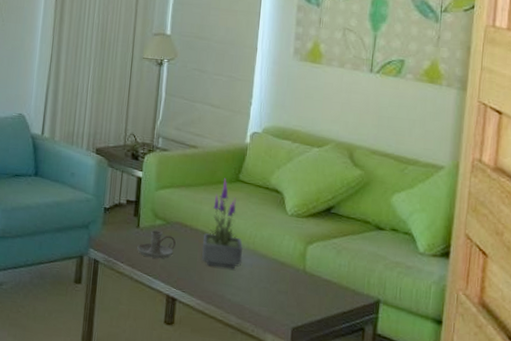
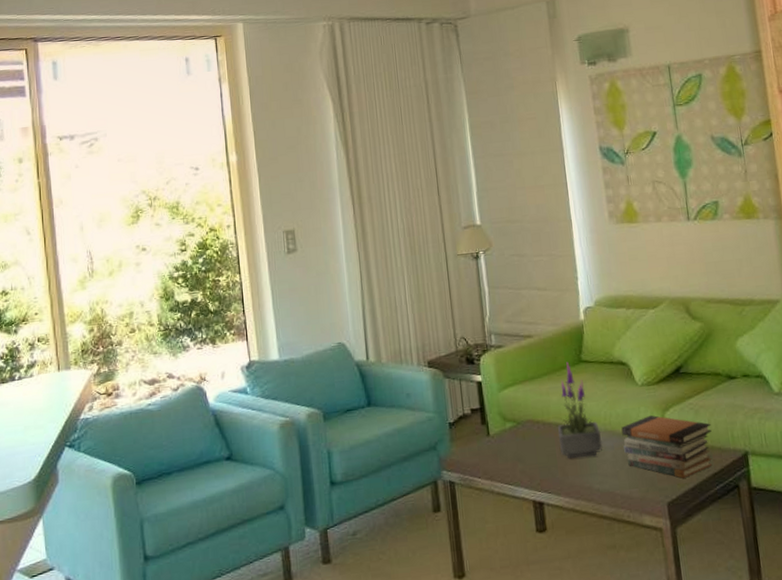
candle holder: present [137,230,176,259] -> none [492,434,531,466]
book stack: none [261,244,350,310] -> present [621,415,713,478]

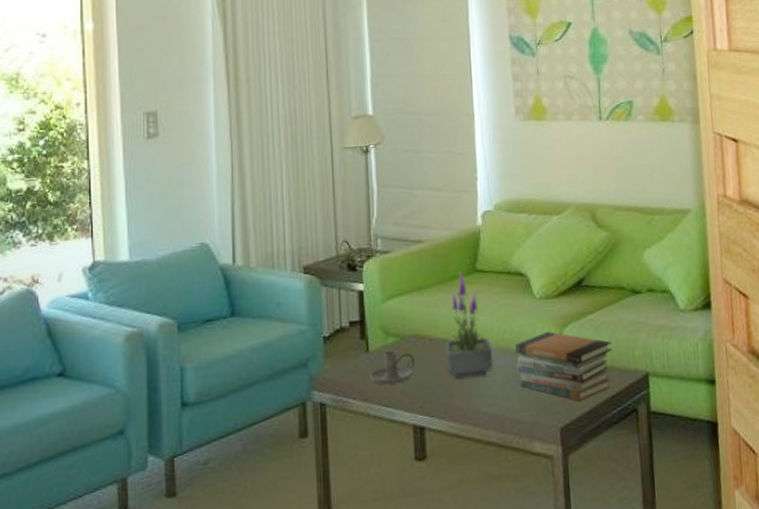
candle holder: none [492,434,531,466] -> present [370,350,415,386]

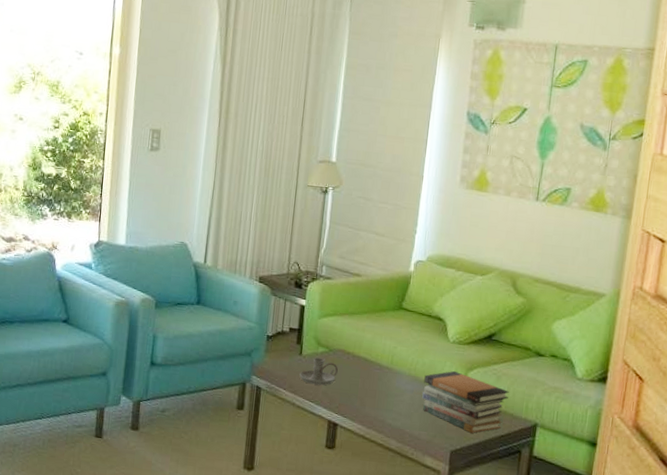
potted plant: present [445,271,494,379] -> none [363,306,405,395]

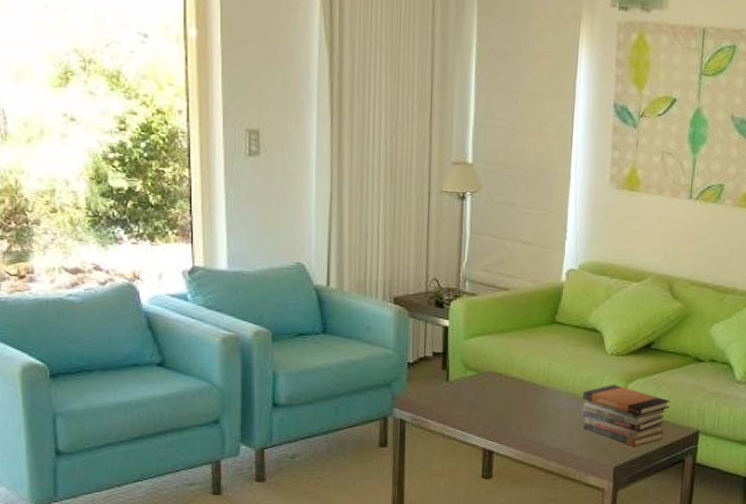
candle holder: present [299,357,338,386] -> none [448,382,490,412]

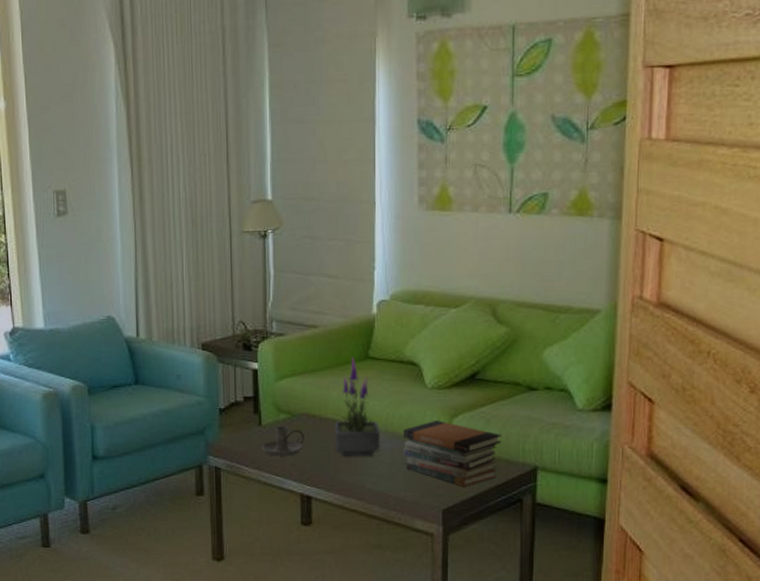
candle holder: none [448,382,490,412] -> present [262,426,304,457]
potted plant: none [519,320,562,415] -> present [334,357,381,457]

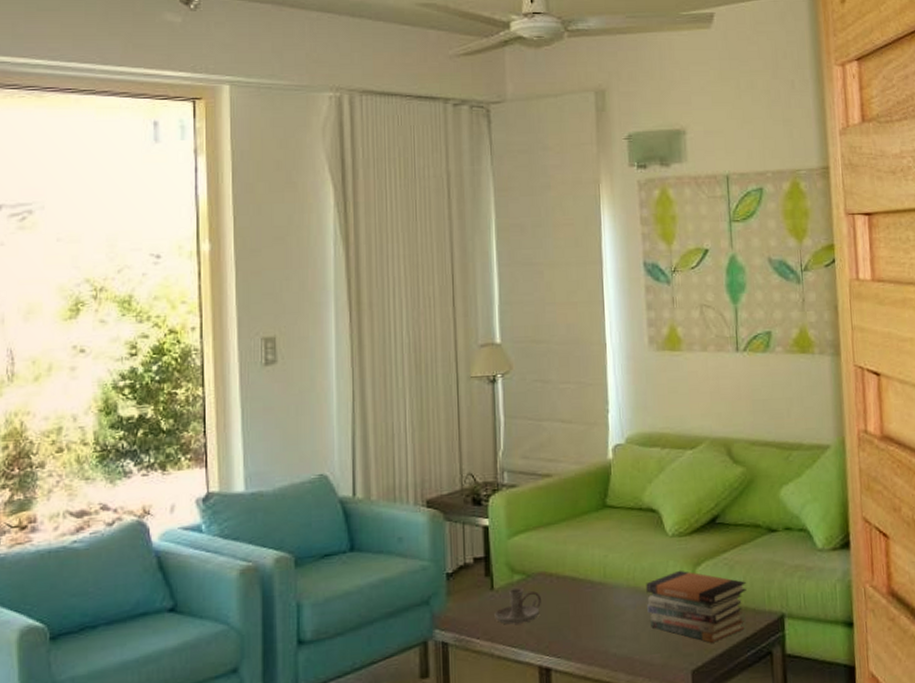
potted plant: present [334,357,381,457] -> none [572,506,624,619]

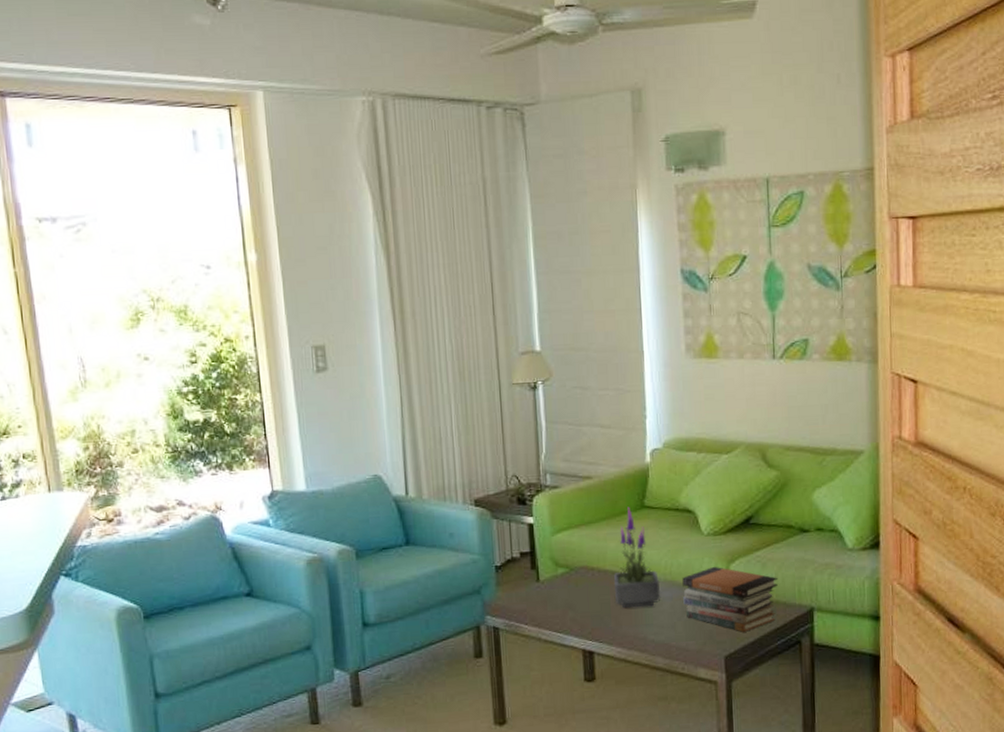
candle holder: present [494,588,541,625] -> none [541,580,584,613]
potted plant: none [572,506,624,619] -> present [613,506,661,609]

